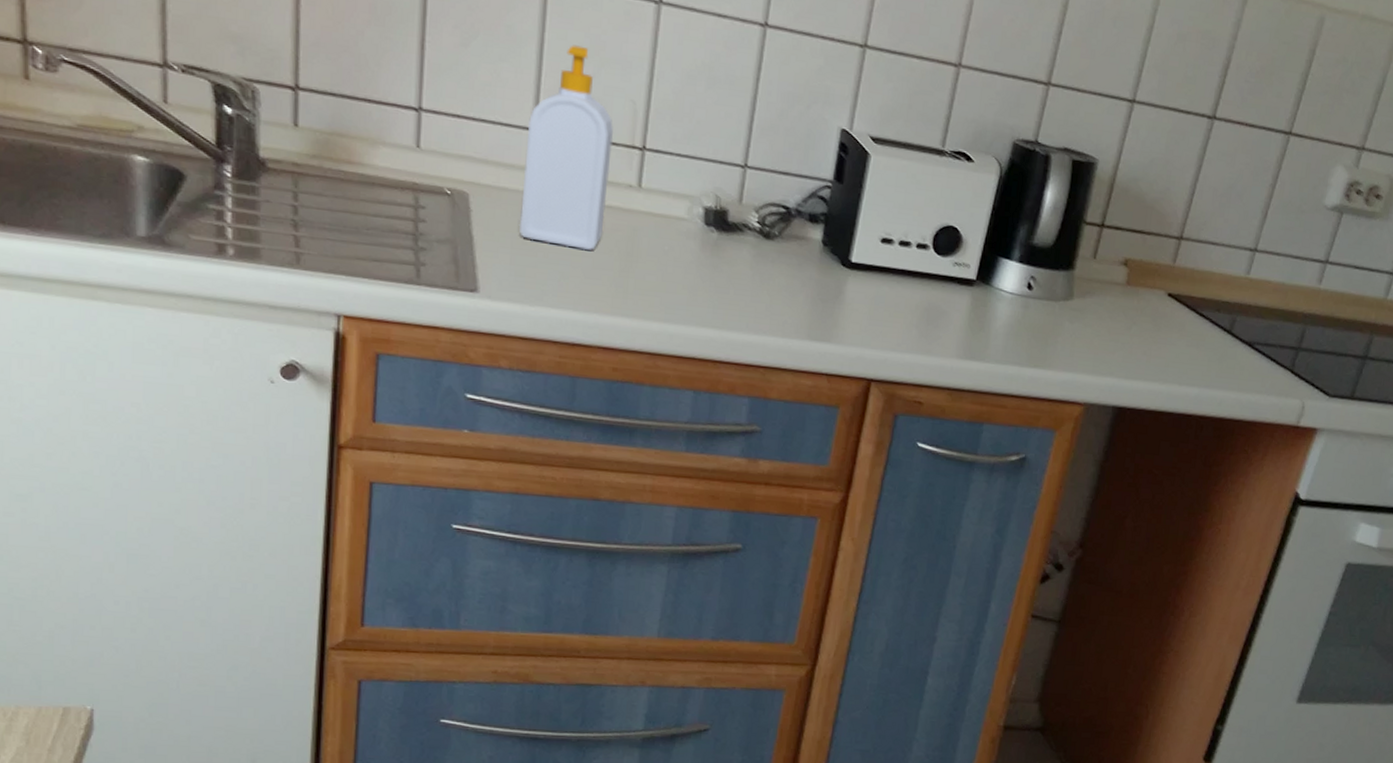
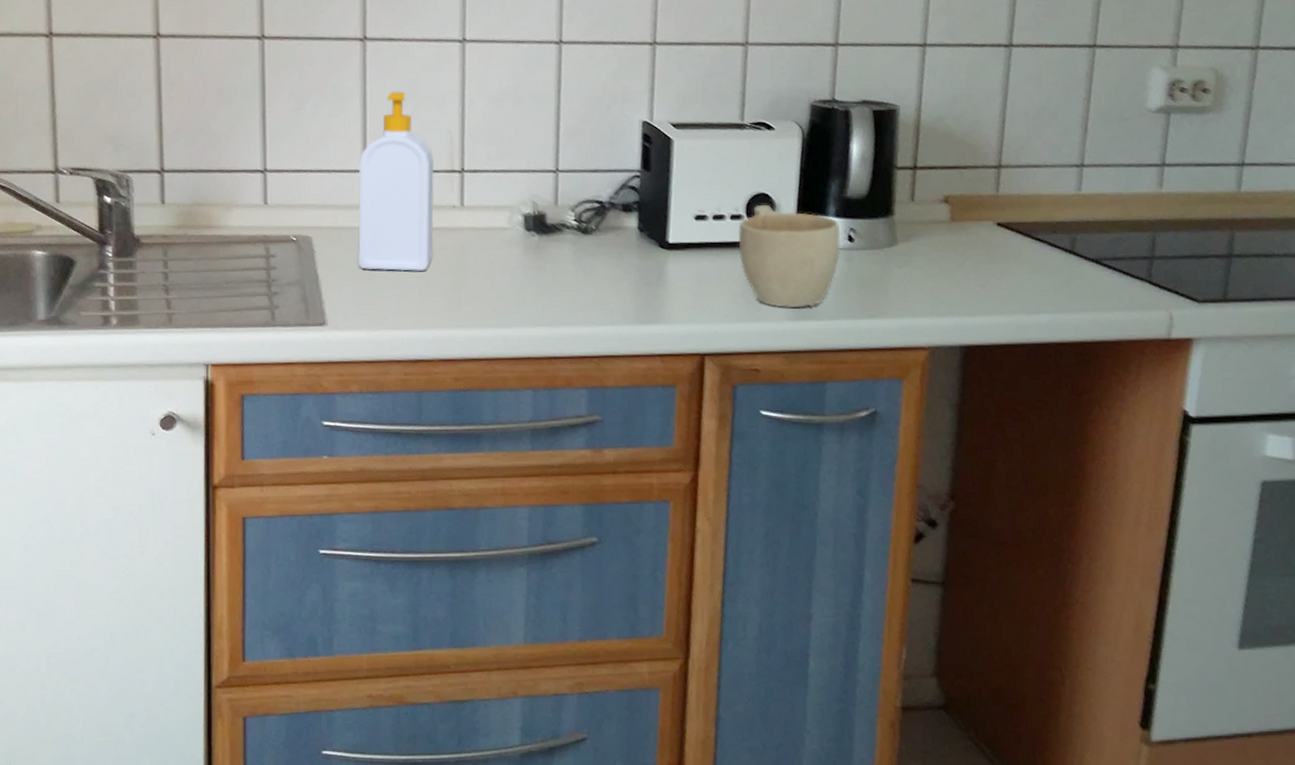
cup: none [920,237,1021,348] -> present [739,204,841,309]

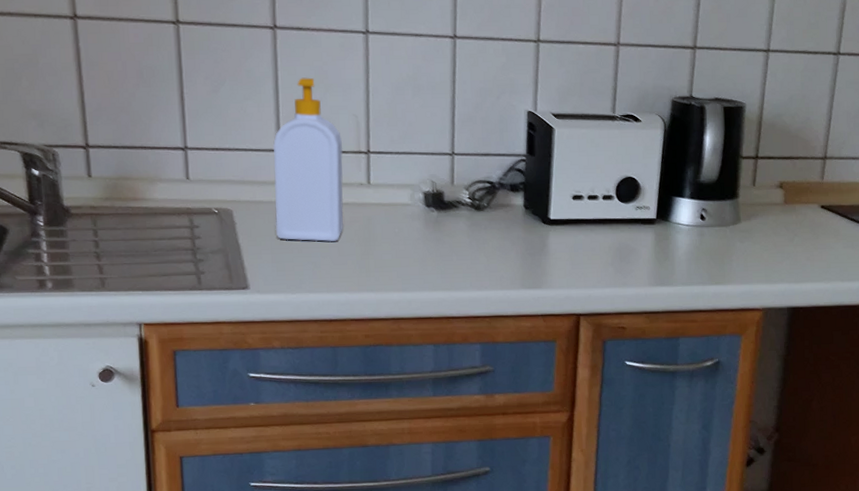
cup: present [739,204,841,309] -> none [609,186,694,276]

